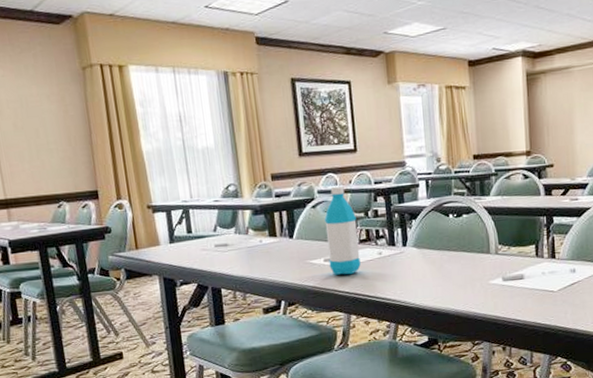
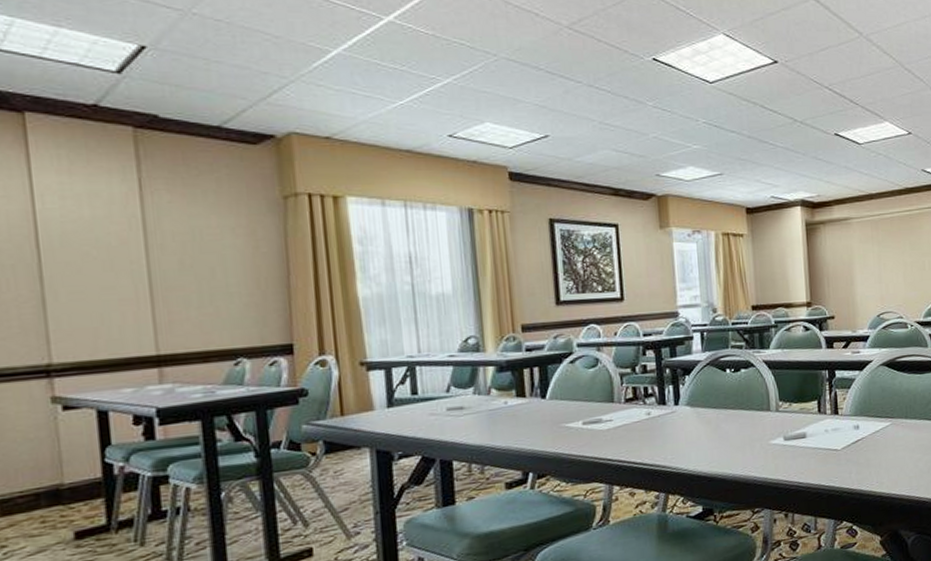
water bottle: present [324,185,361,275] -> none [584,338,626,440]

